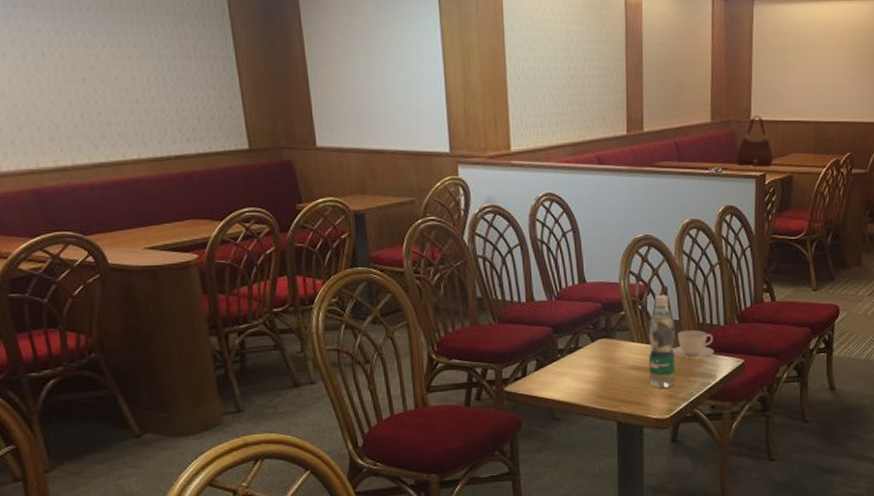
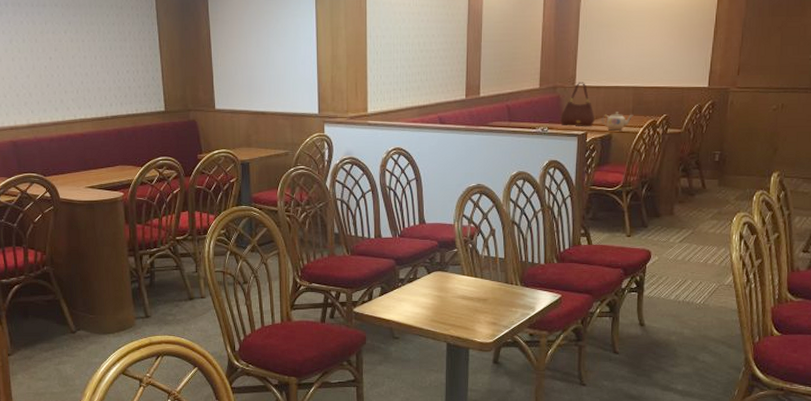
bottle: present [648,295,676,389] -> none [475,236,501,317]
teacup: present [672,329,715,358] -> none [497,267,535,291]
teapot: none [781,150,815,171] -> present [601,112,634,131]

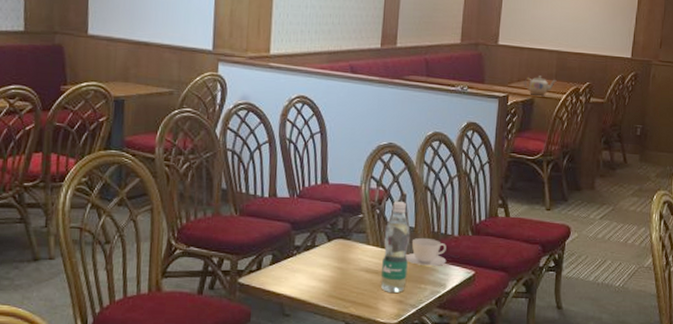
bottle: none [475,236,501,317] -> present [380,201,411,294]
teacup: none [497,267,535,291] -> present [405,237,447,266]
handbag: present [560,82,595,126] -> none [481,41,517,89]

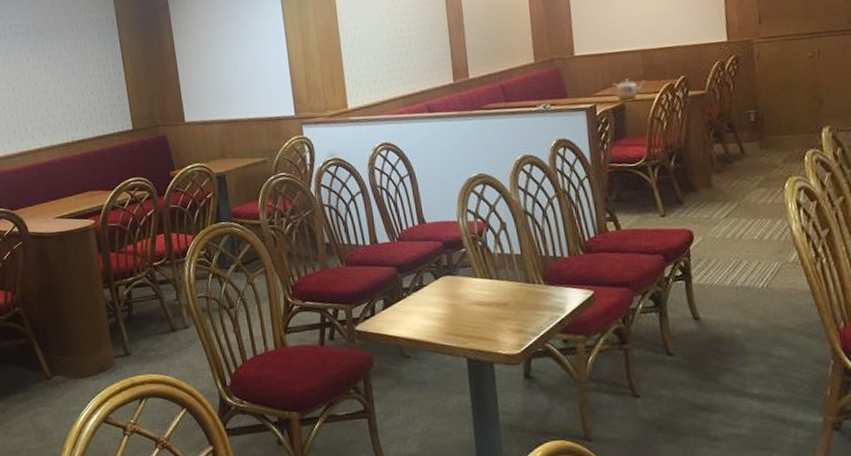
bottle: present [380,201,411,294] -> none [489,230,523,324]
teacup: present [405,237,447,266] -> none [516,263,561,292]

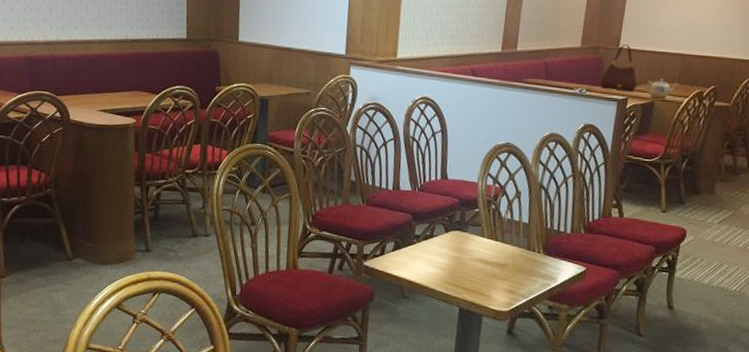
handbag: none [563,51,603,100] -> present [600,44,638,92]

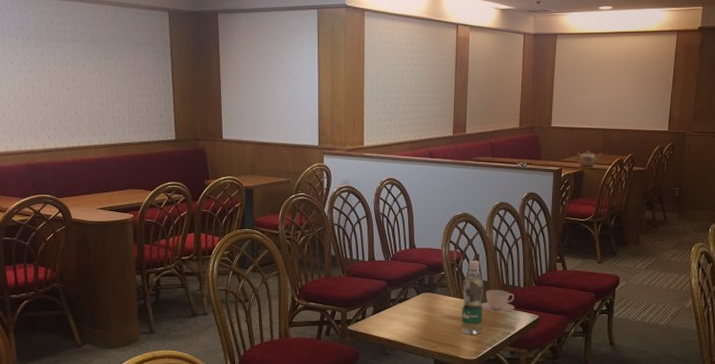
bottle: none [493,198,525,284] -> present [461,261,484,335]
teacup: none [518,233,559,261] -> present [481,289,515,312]
handbag: present [600,44,638,92] -> none [538,123,568,163]

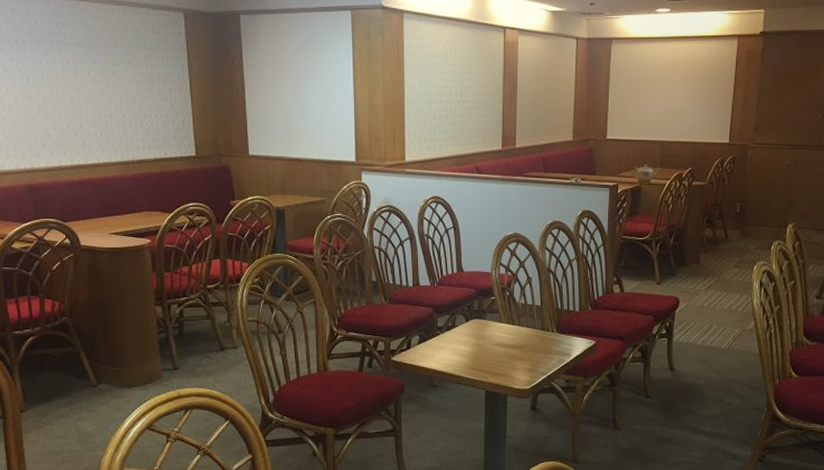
bottle: present [461,261,484,335] -> none [513,284,537,364]
teacup: present [481,289,515,312] -> none [534,314,570,338]

